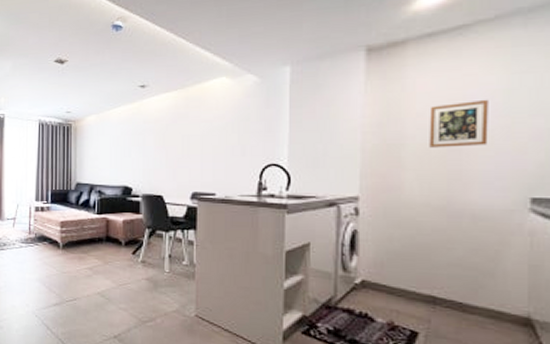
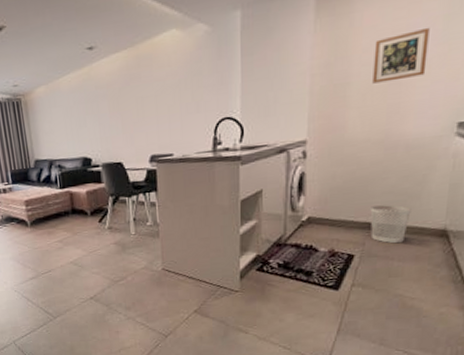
wastebasket: none [435,278,484,327] -> present [370,205,411,244]

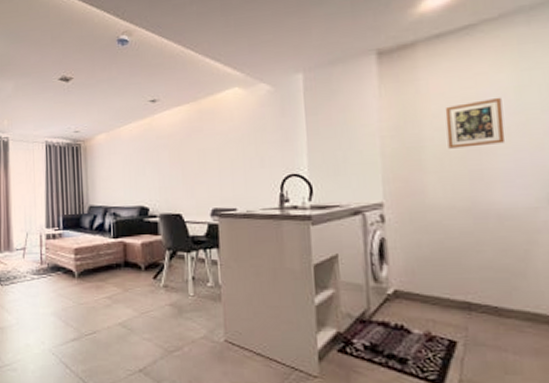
wastebasket: present [370,205,411,244] -> none [468,282,519,331]

